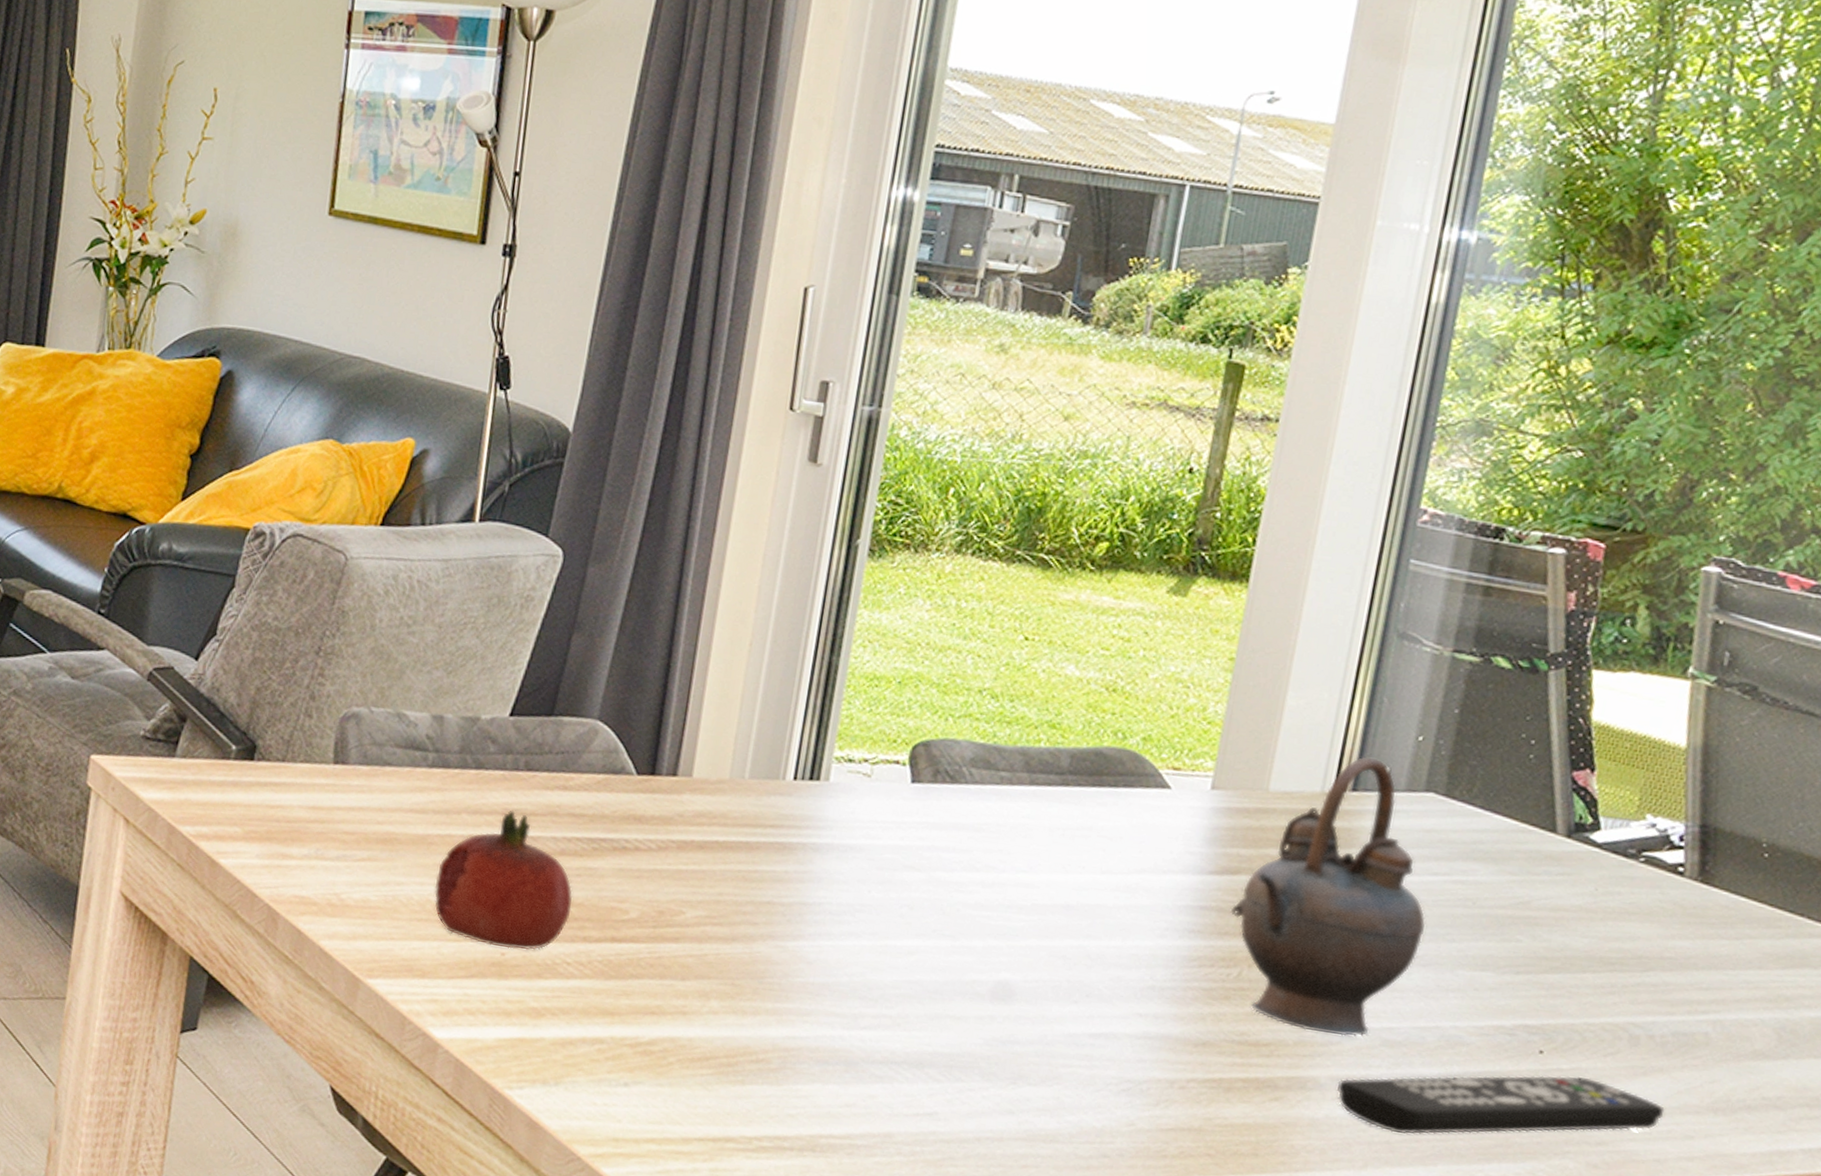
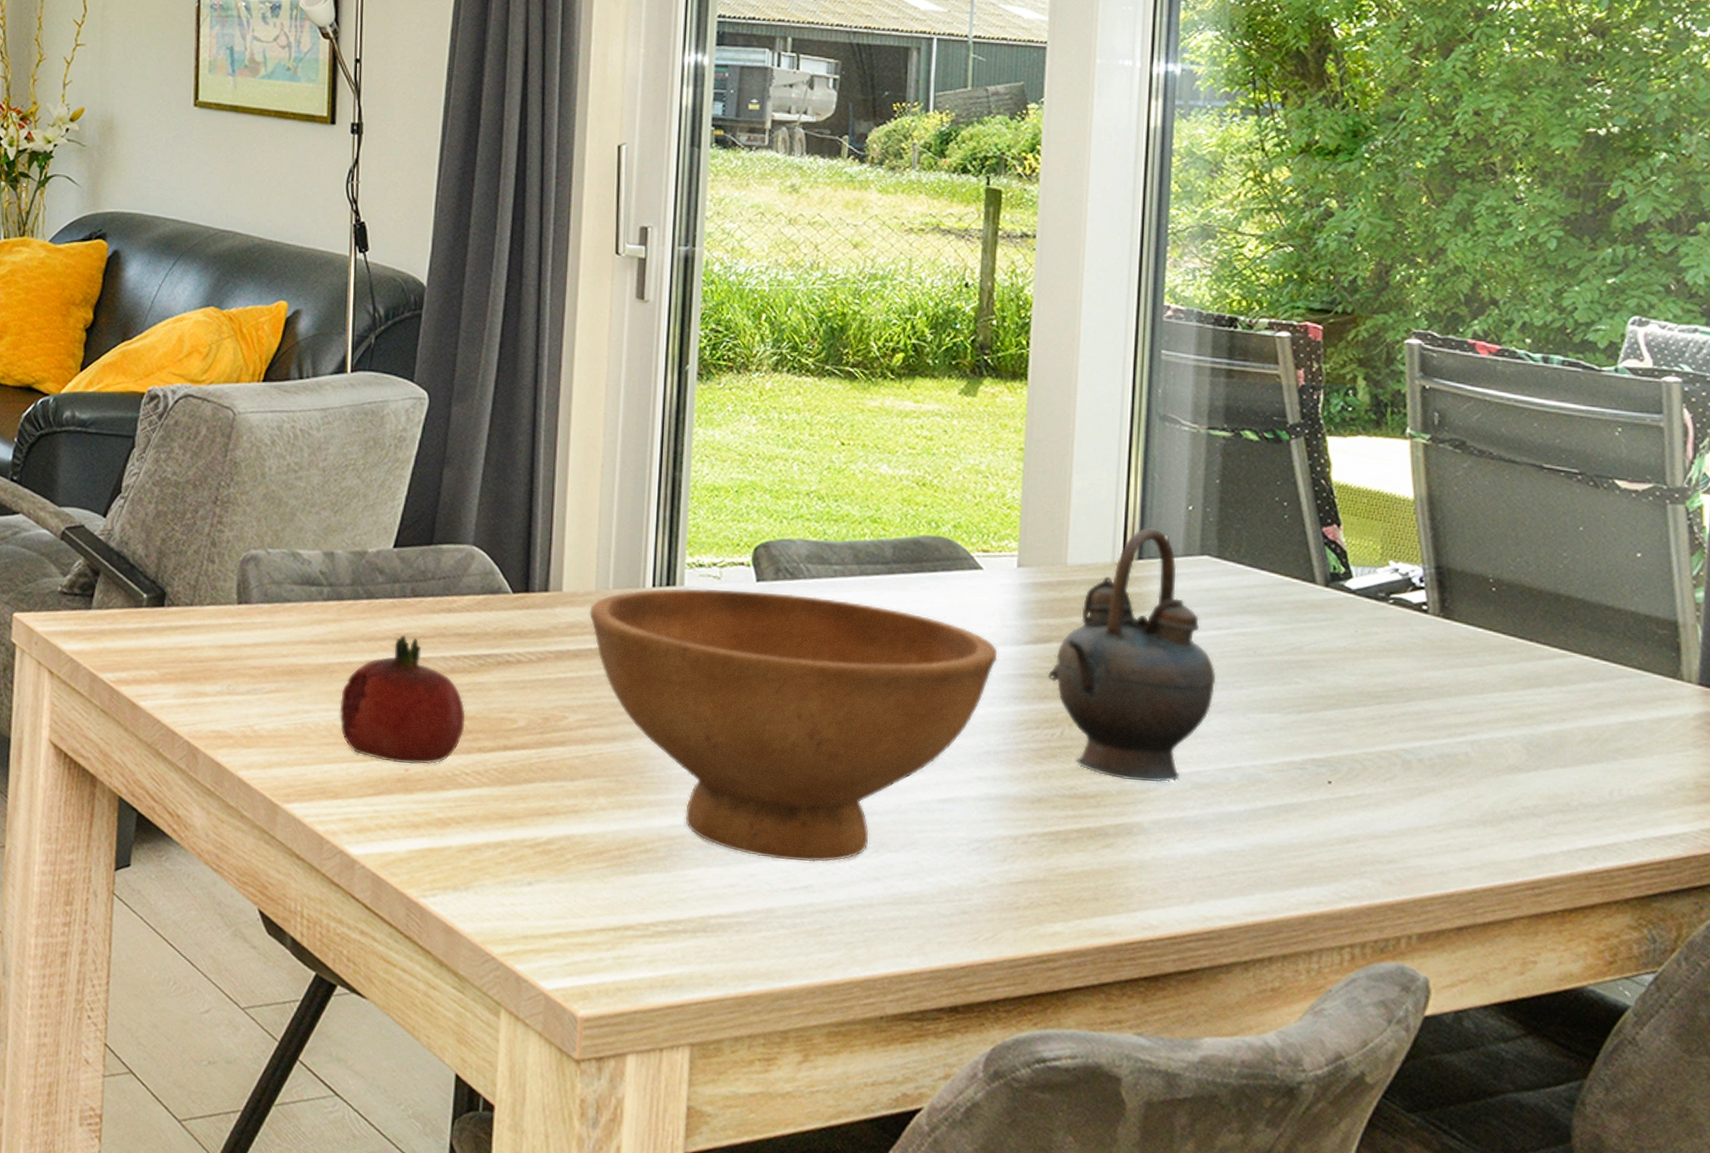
bowl: none [719,782,1178,1090] -> present [589,588,998,862]
remote control: present [1337,1075,1665,1135] -> none [1159,801,1441,868]

